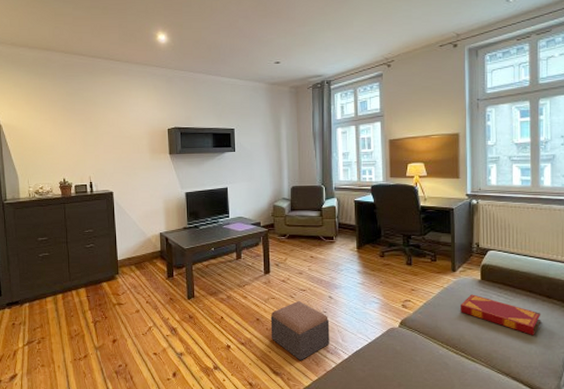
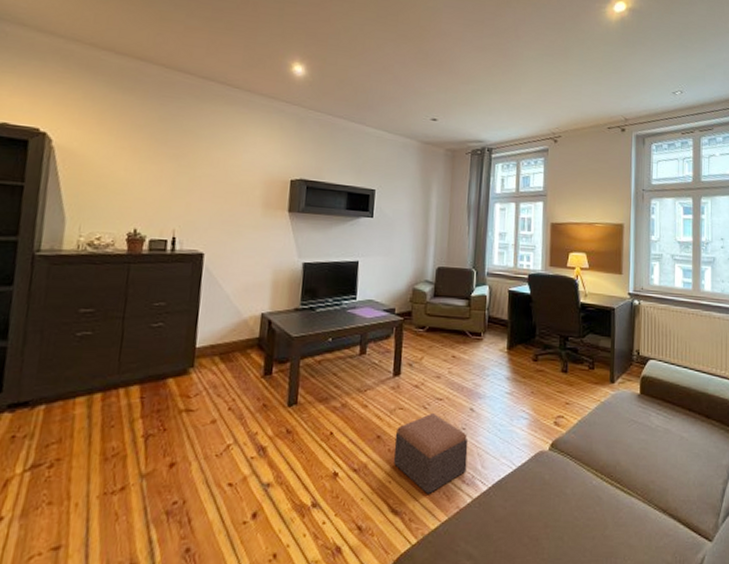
hardback book: present [459,294,541,335] -> none [617,411,700,462]

